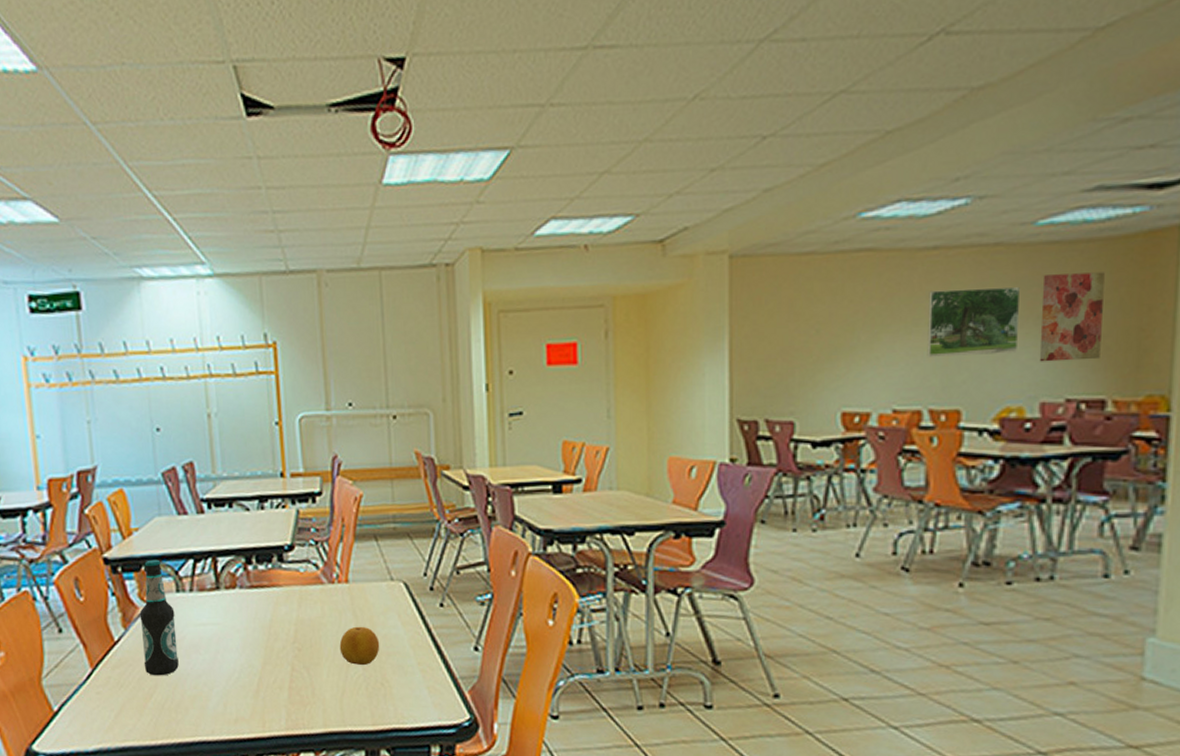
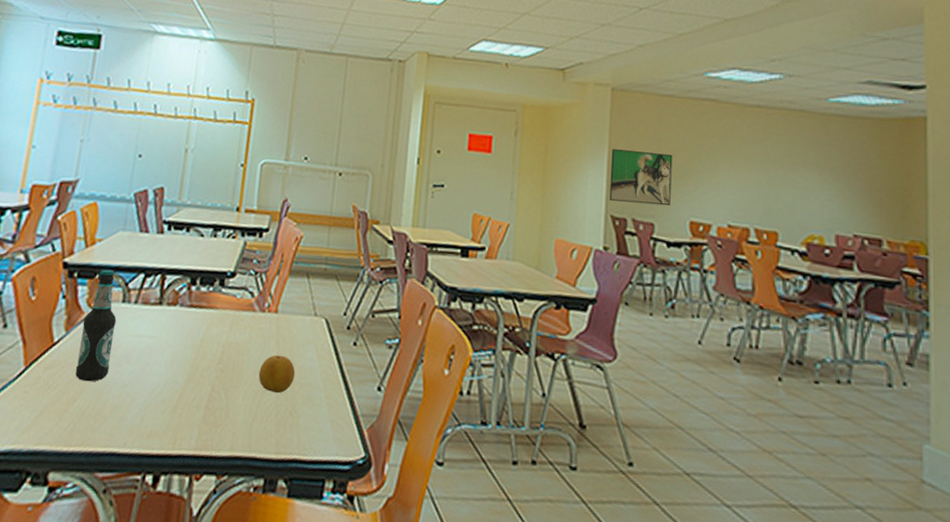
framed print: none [734,331,816,401] -> present [609,149,673,206]
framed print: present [927,287,1020,357] -> none [753,137,818,194]
wall art: present [1039,272,1105,362] -> none [833,138,876,208]

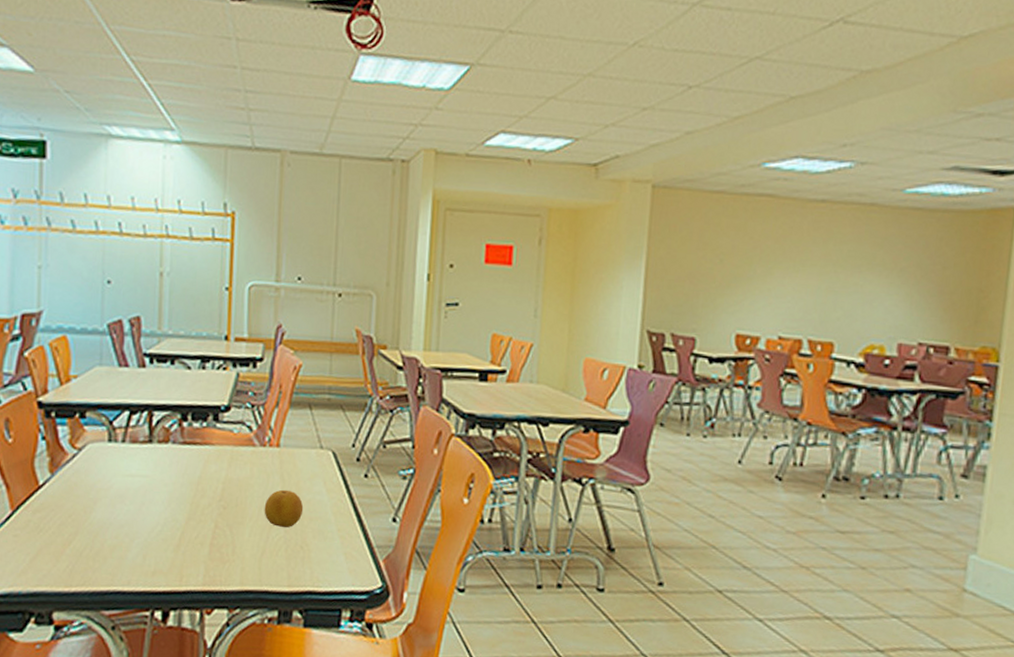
bottle: present [75,269,117,382] -> none [66,407,104,524]
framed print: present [609,149,673,206] -> none [646,256,720,318]

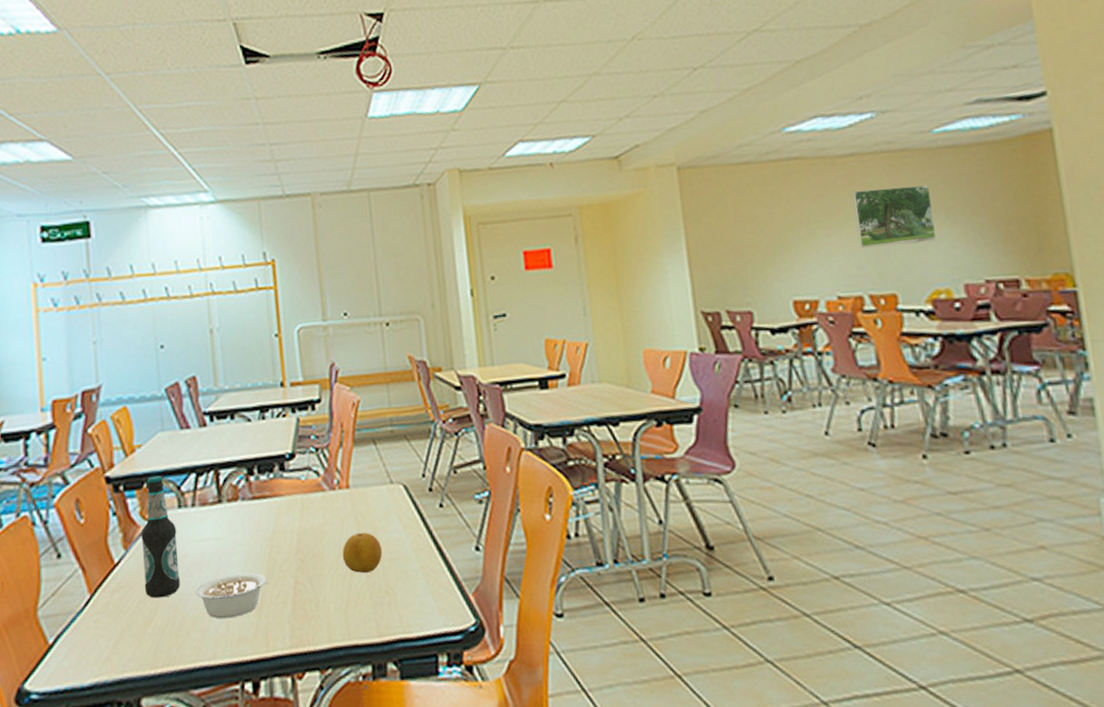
bottle: none [66,407,104,524] -> present [141,475,180,599]
legume: none [116,511,192,551] -> present [195,573,271,619]
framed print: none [810,237,888,299] -> present [852,185,936,248]

